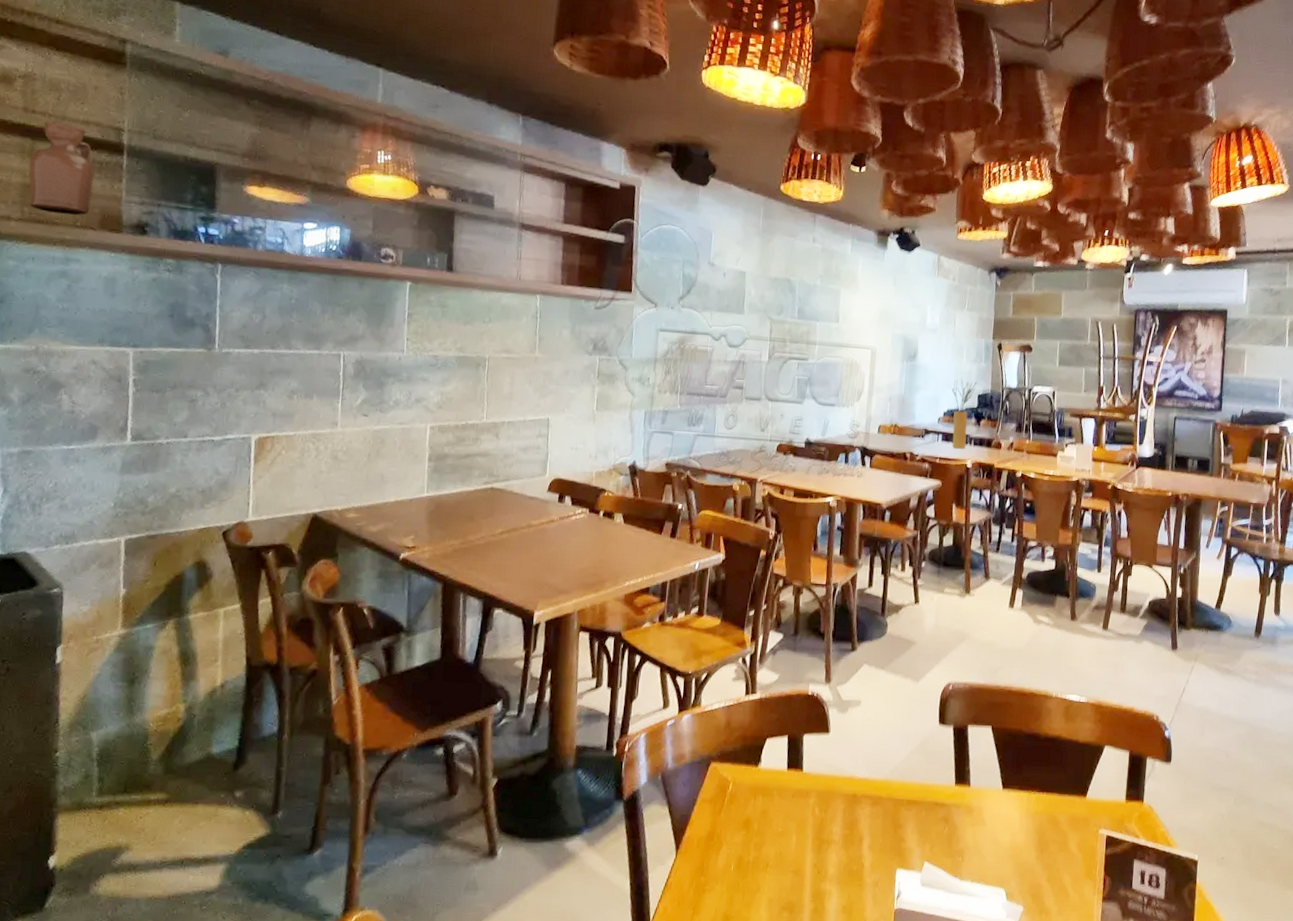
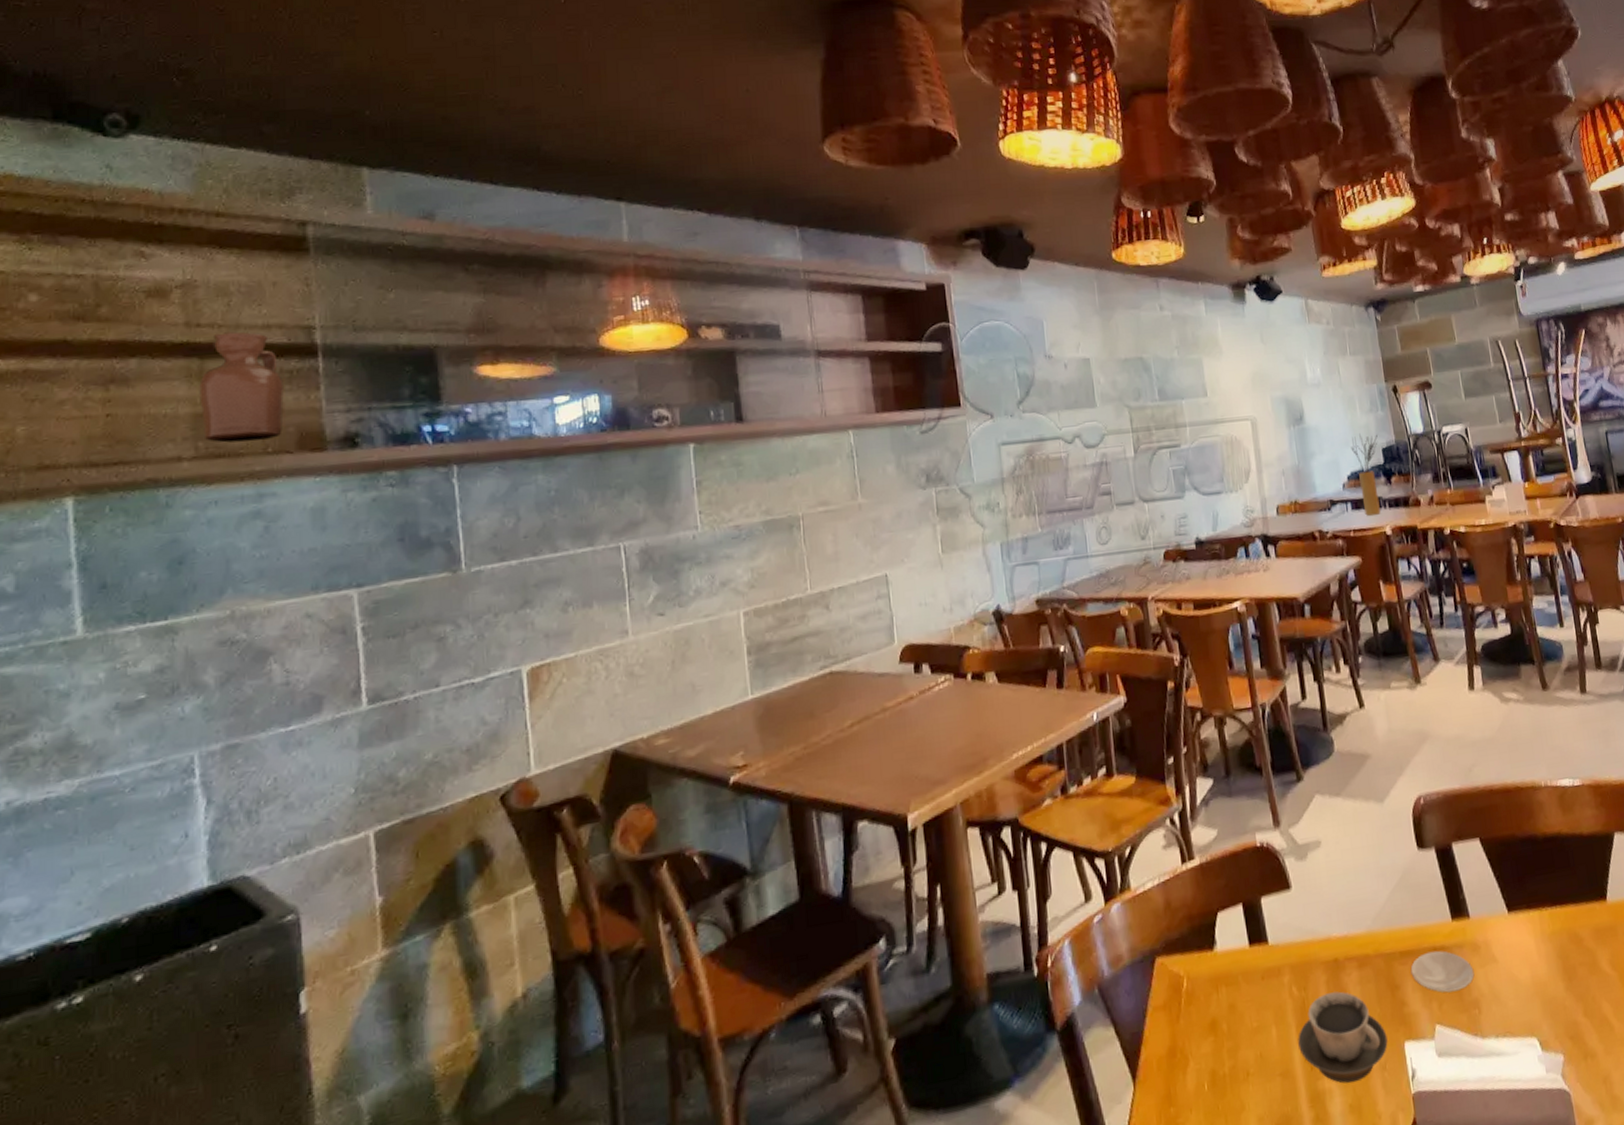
cup: none [811,819,884,891] -> present [1298,991,1388,1084]
saucer: none [913,805,965,840] -> present [1410,950,1475,993]

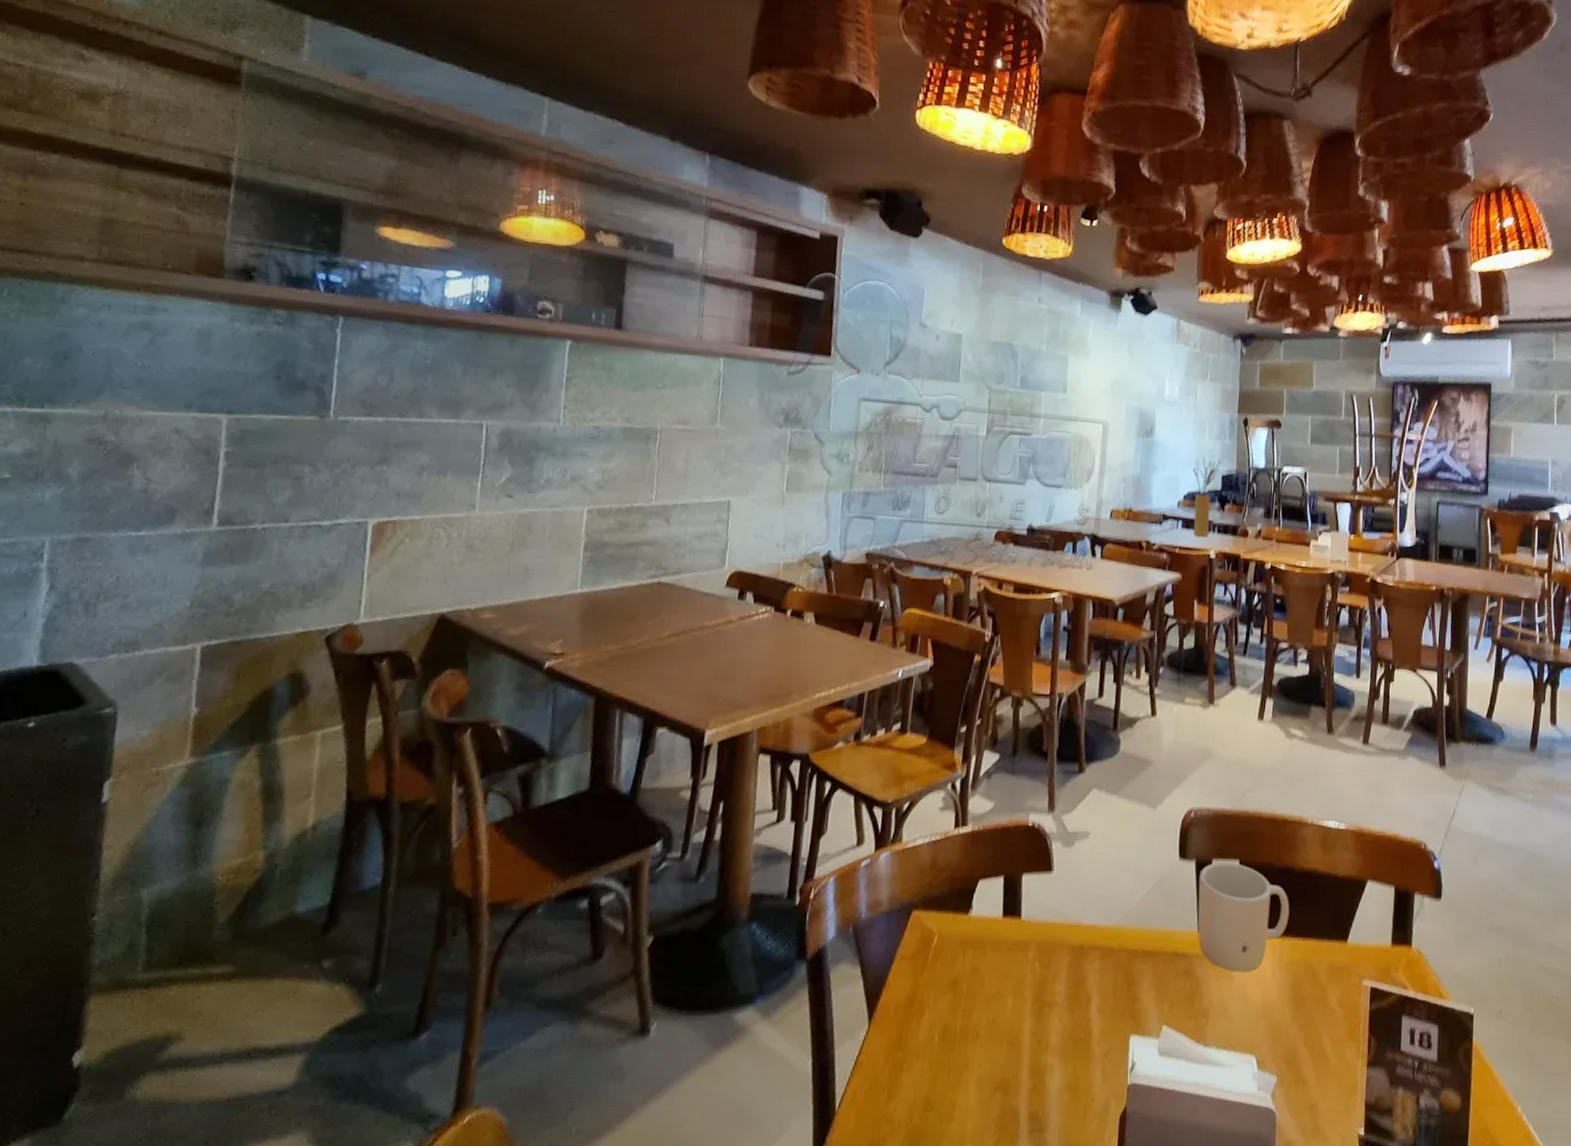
ceramic jug: present [199,331,284,443] -> none [108,146,194,257]
cup: present [1298,991,1388,1084] -> none [1030,976,1115,1063]
saucer: present [1410,950,1475,993] -> none [1149,956,1209,998]
mug: none [1441,842,1542,955] -> present [1197,861,1290,972]

